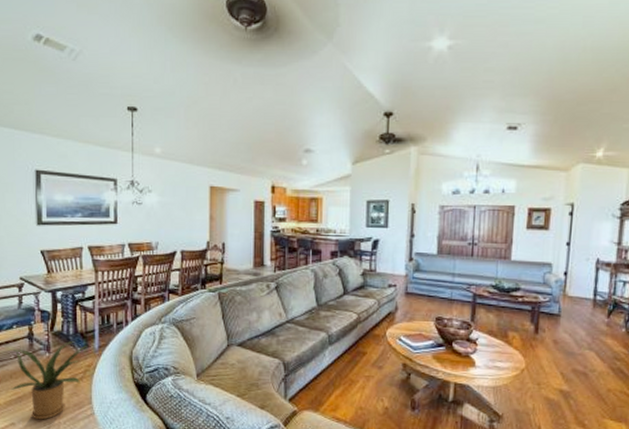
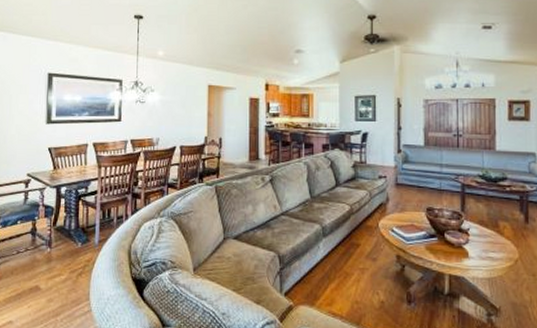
house plant: present [11,340,87,420] -> none [11,235,88,318]

